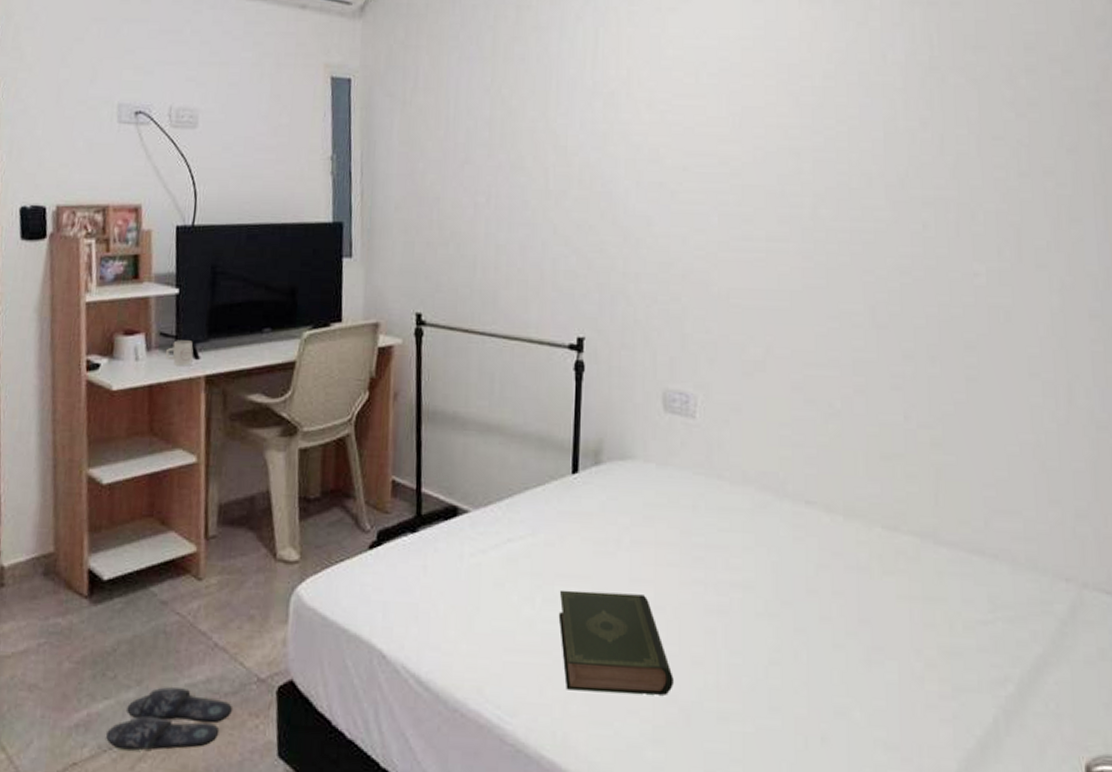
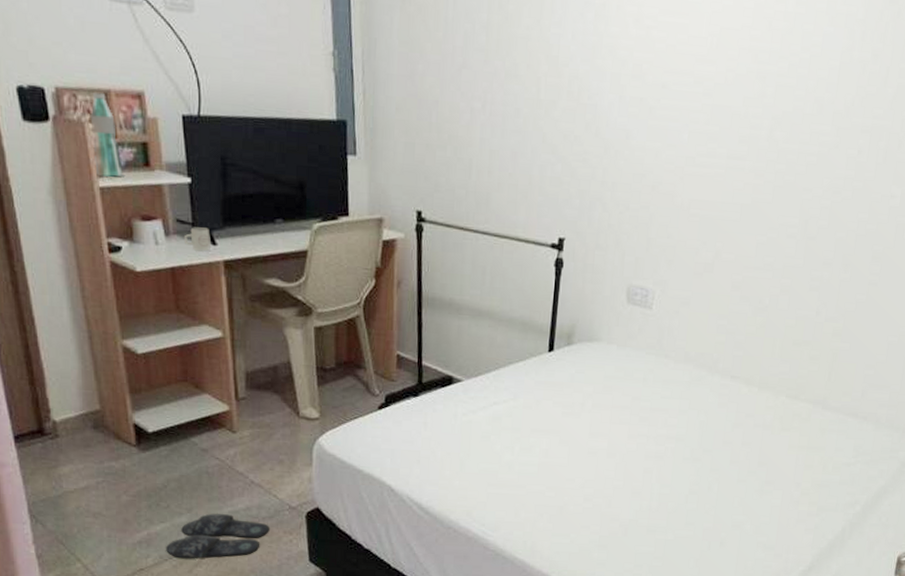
water bottle: none [84,209,112,291] -> present [90,92,124,177]
book: present [558,589,673,695] -> none [532,441,618,515]

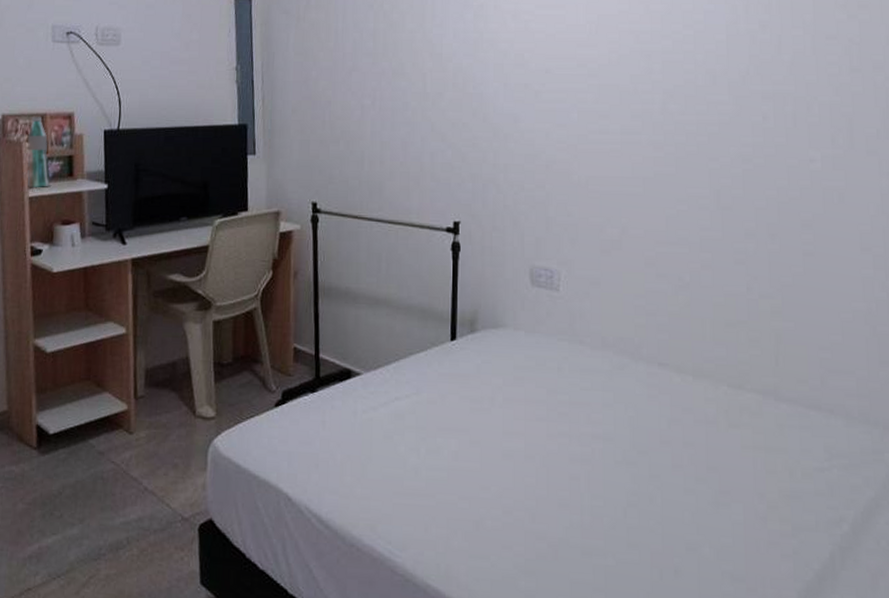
slippers: present [166,513,269,559] -> none [55,524,161,578]
mug: present [183,227,211,252] -> none [97,228,121,251]

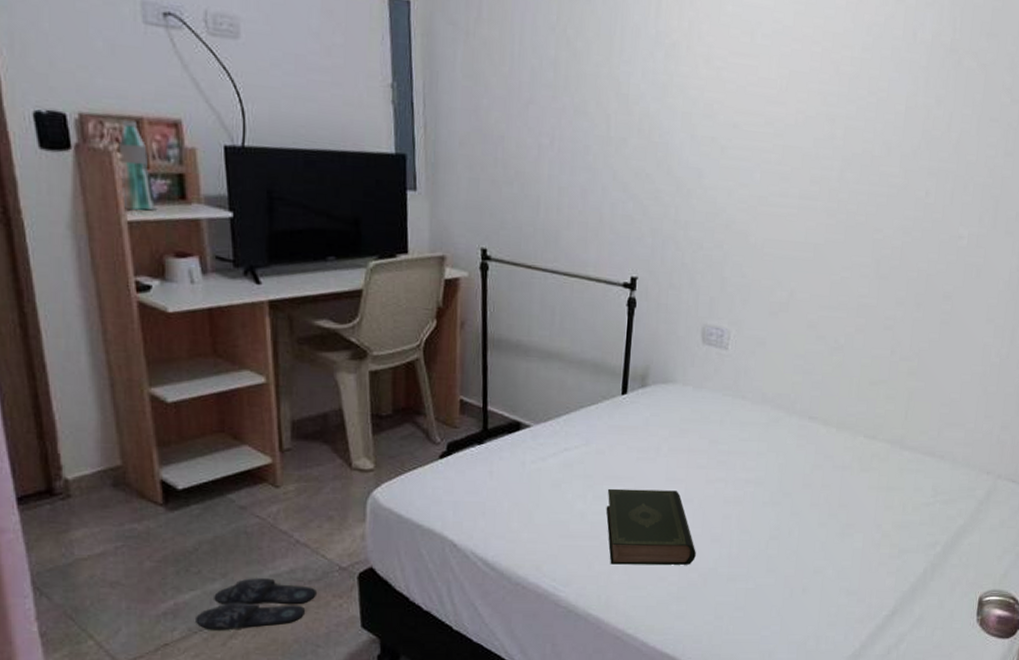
slippers: none [55,524,161,578] -> present [196,578,316,630]
book: none [440,441,543,533] -> present [606,488,696,565]

